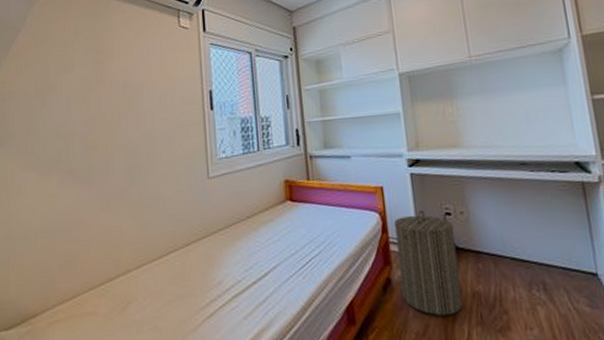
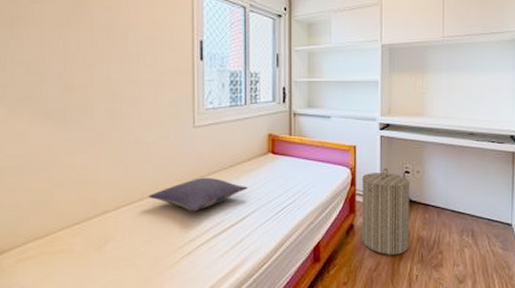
pillow: none [168,230,268,269] -> present [148,177,248,212]

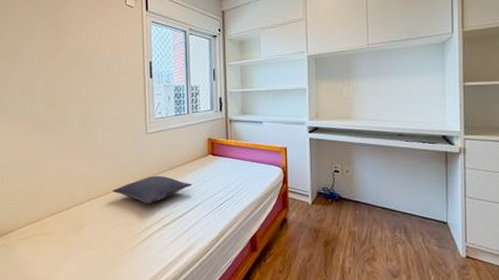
laundry hamper: present [362,167,410,255] -> none [293,167,341,248]

